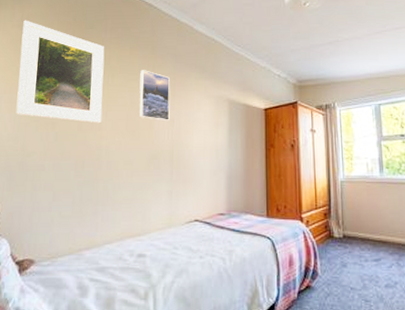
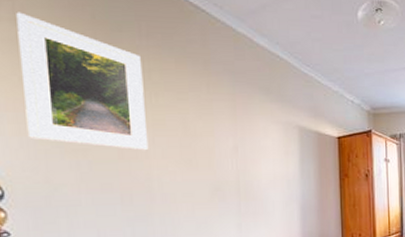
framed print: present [139,70,170,122] -> none [191,88,233,149]

